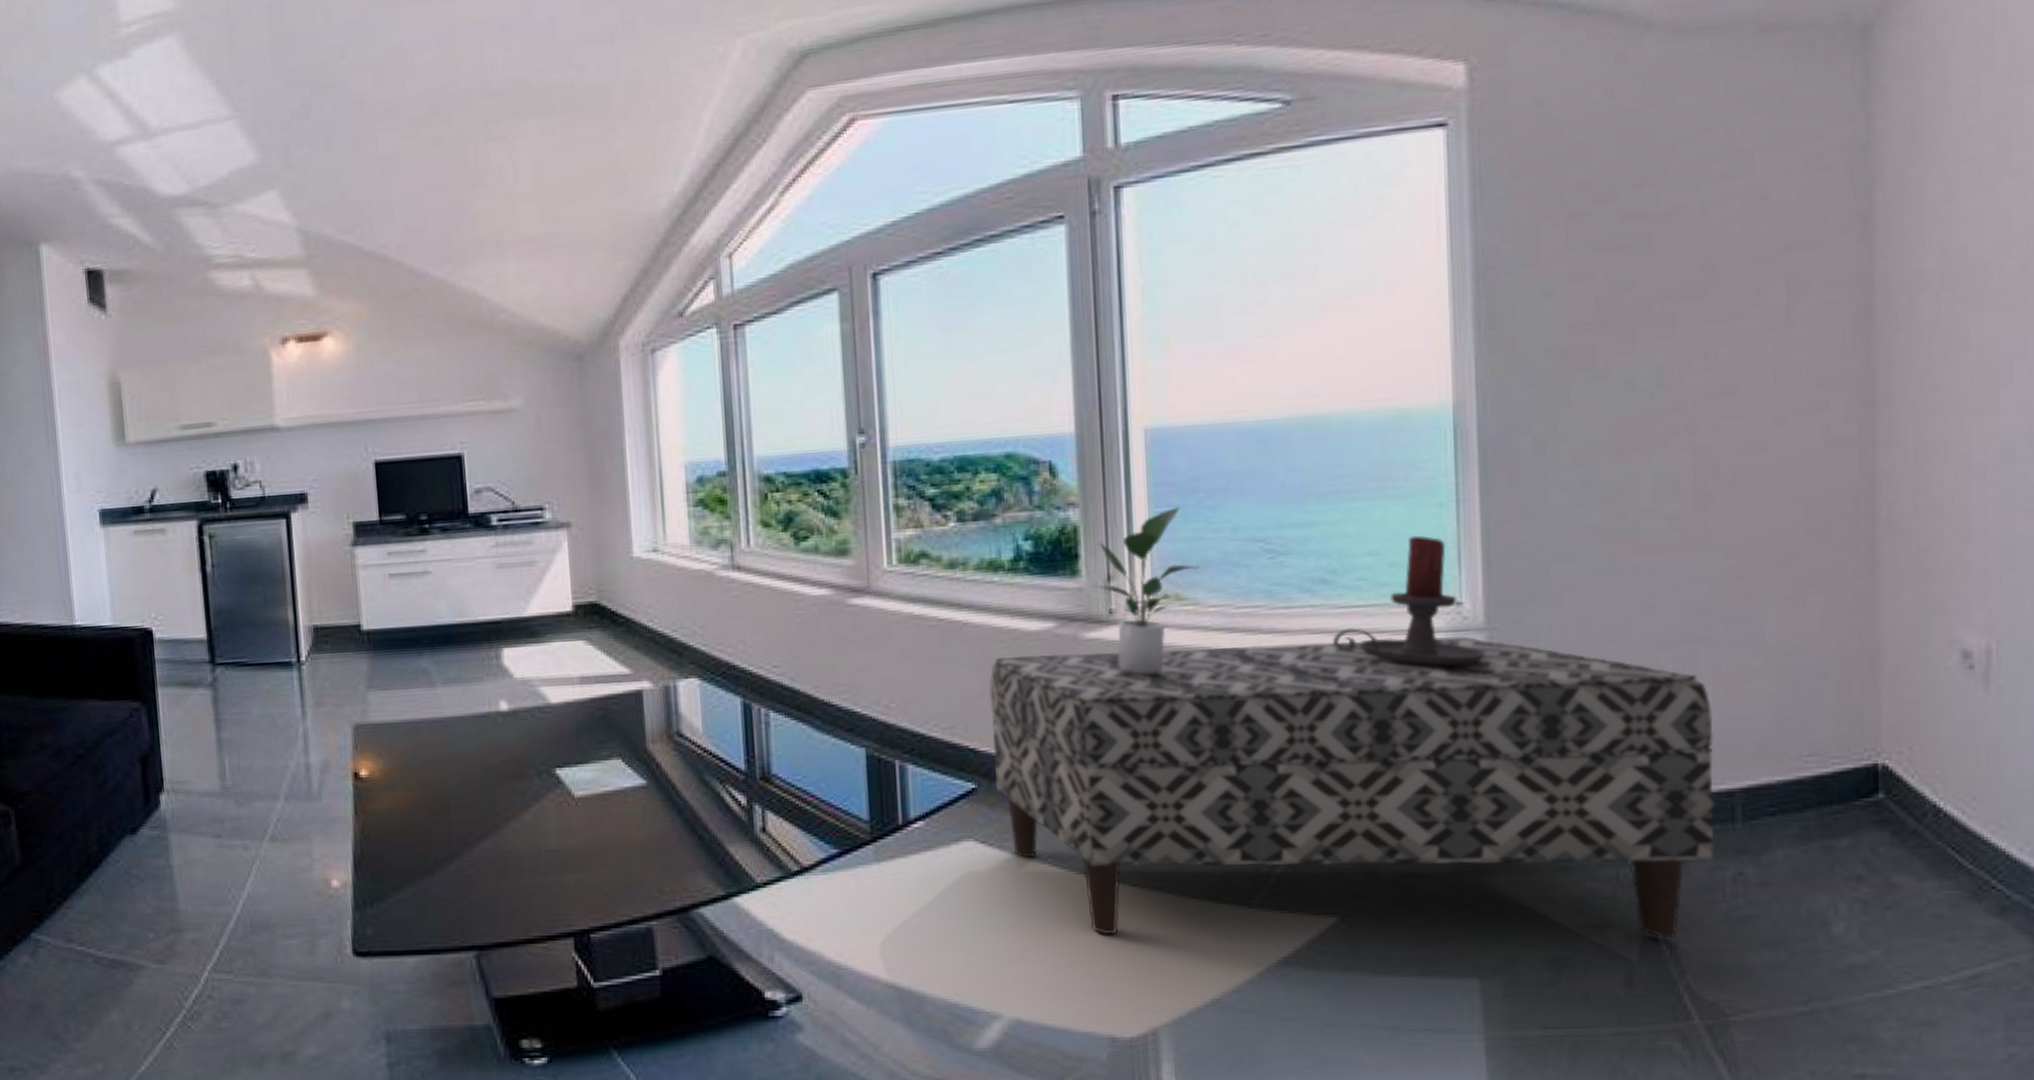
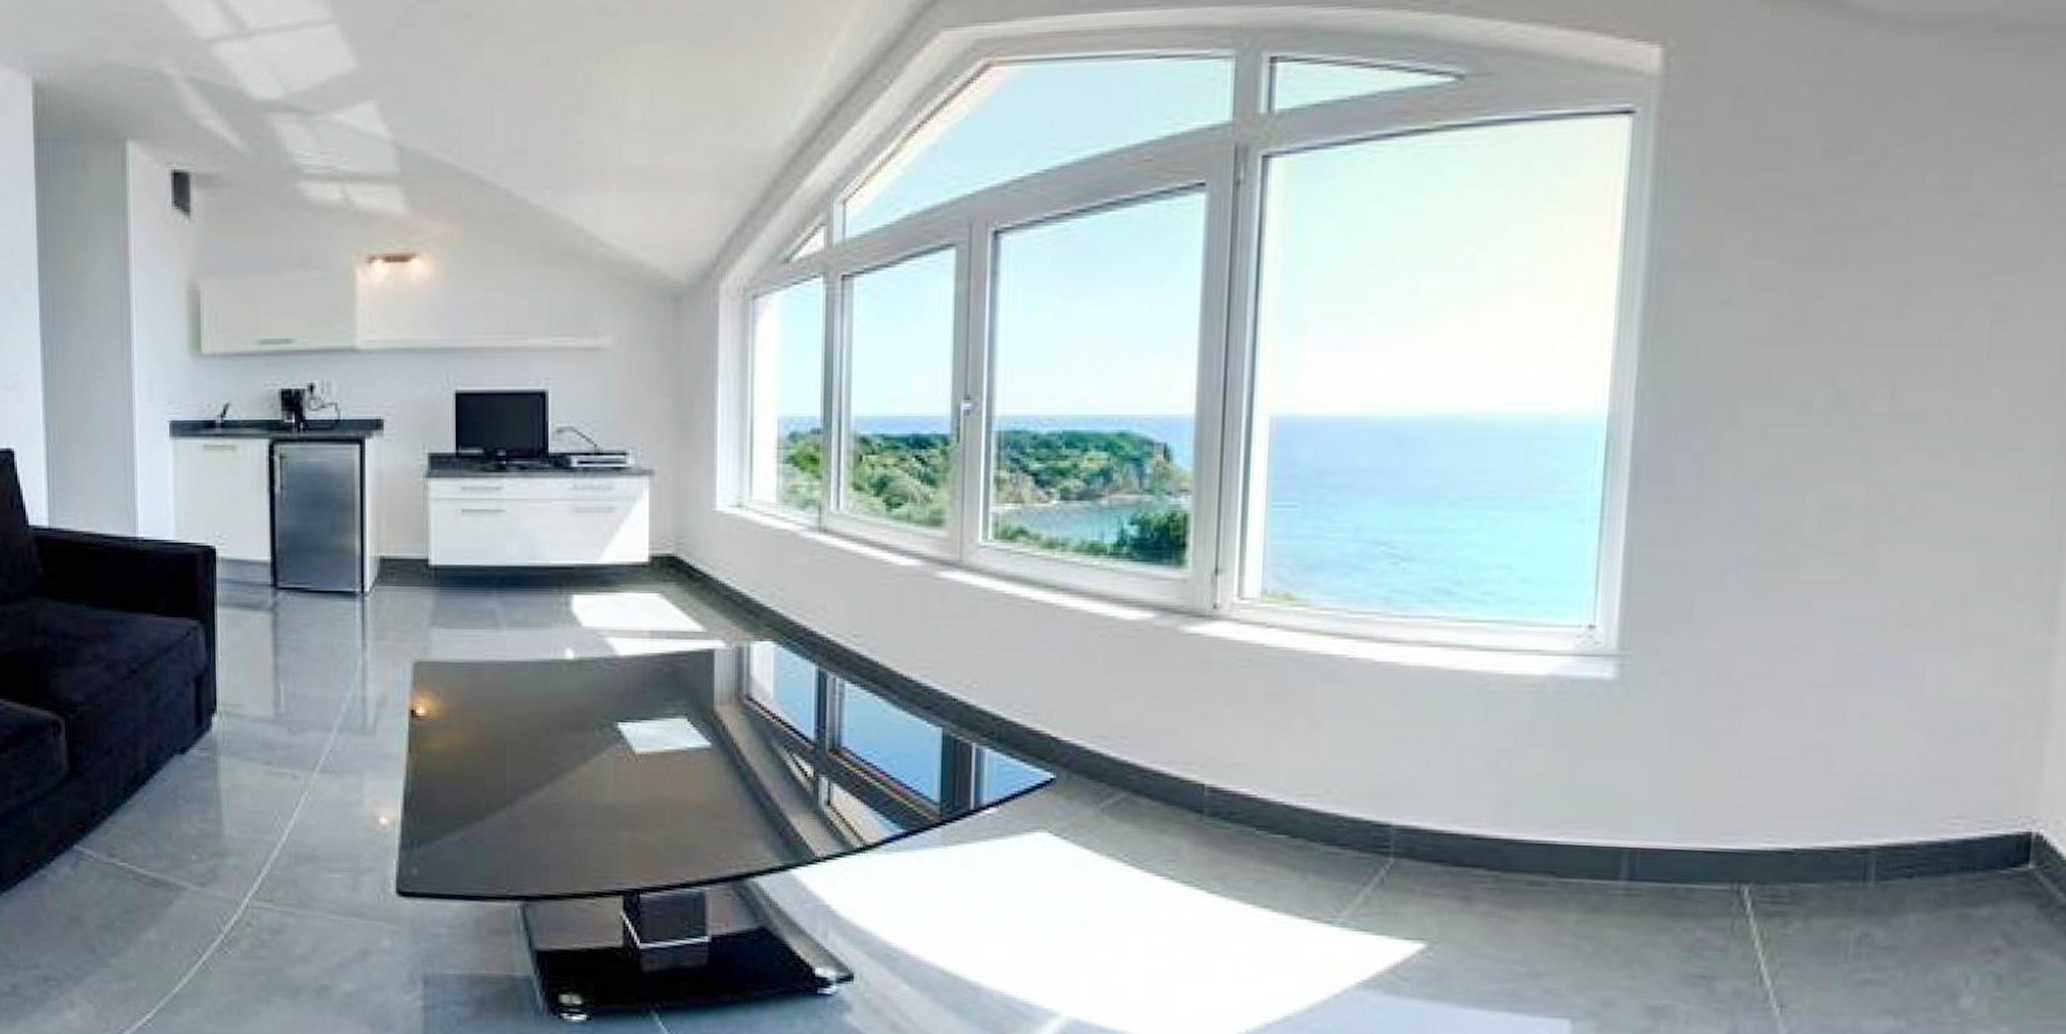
bench: present [989,636,1716,938] -> none [1076,646,1856,996]
potted plant: present [1094,505,1200,676] -> none [1200,500,1315,676]
candle holder: present [1332,535,1485,667] -> none [1449,551,1615,693]

